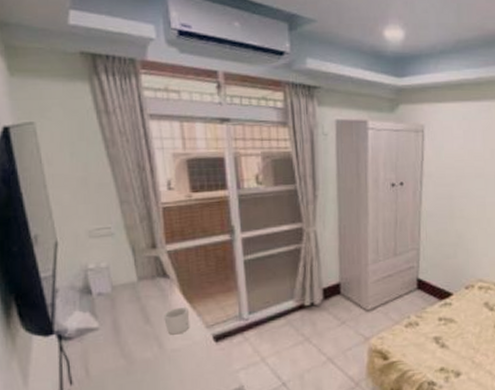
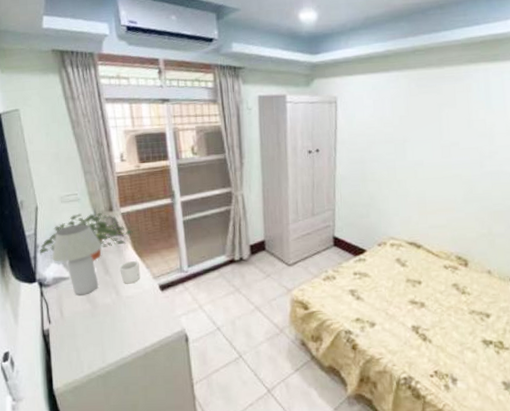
potted plant: none [58,249,182,308] -> present [39,212,133,261]
table lamp: none [75,264,142,350] -> present [51,224,102,296]

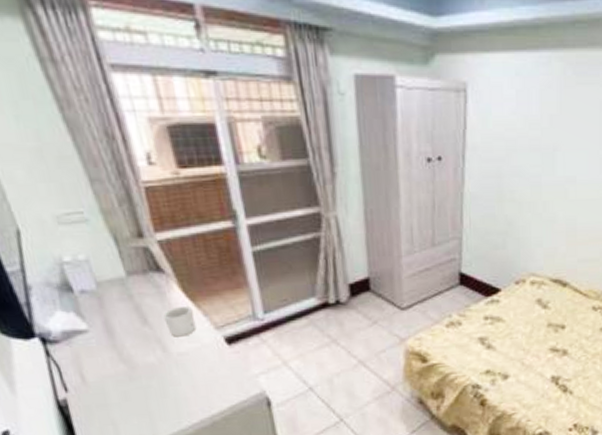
potted plant: present [39,212,133,261] -> none [32,239,179,308]
table lamp: present [51,224,102,296] -> none [54,256,135,354]

